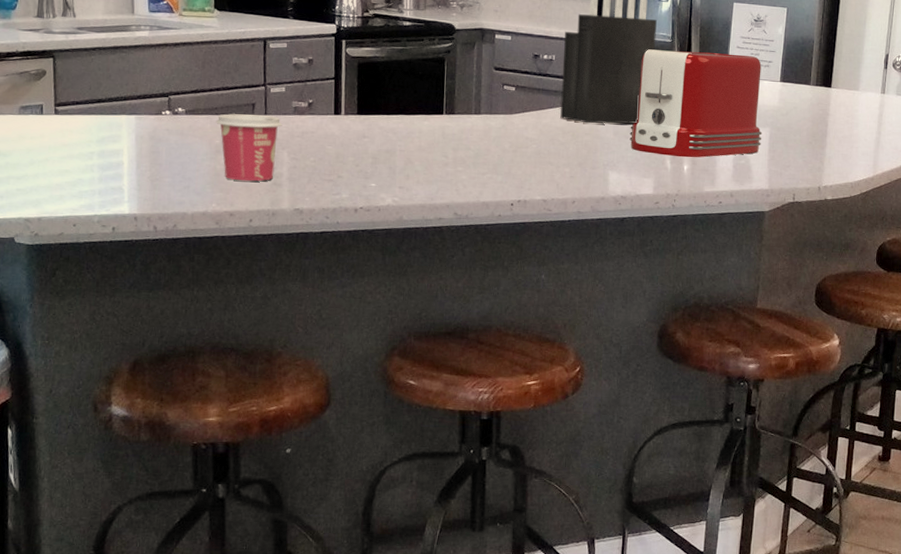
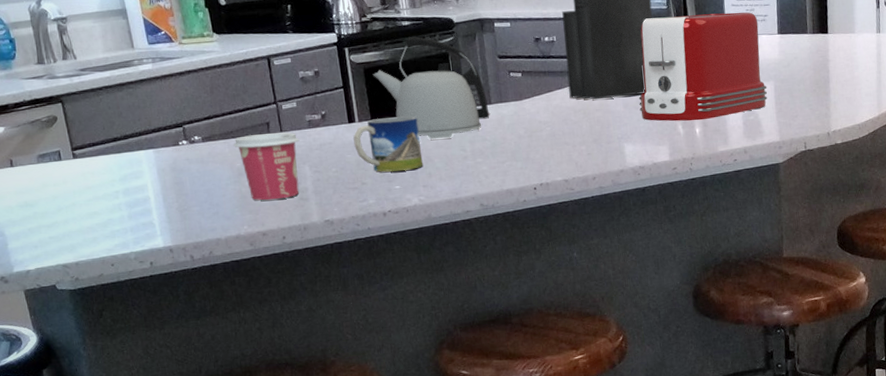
mug: none [336,114,404,169] -> present [353,116,423,172]
kettle: none [366,38,478,143] -> present [372,37,491,140]

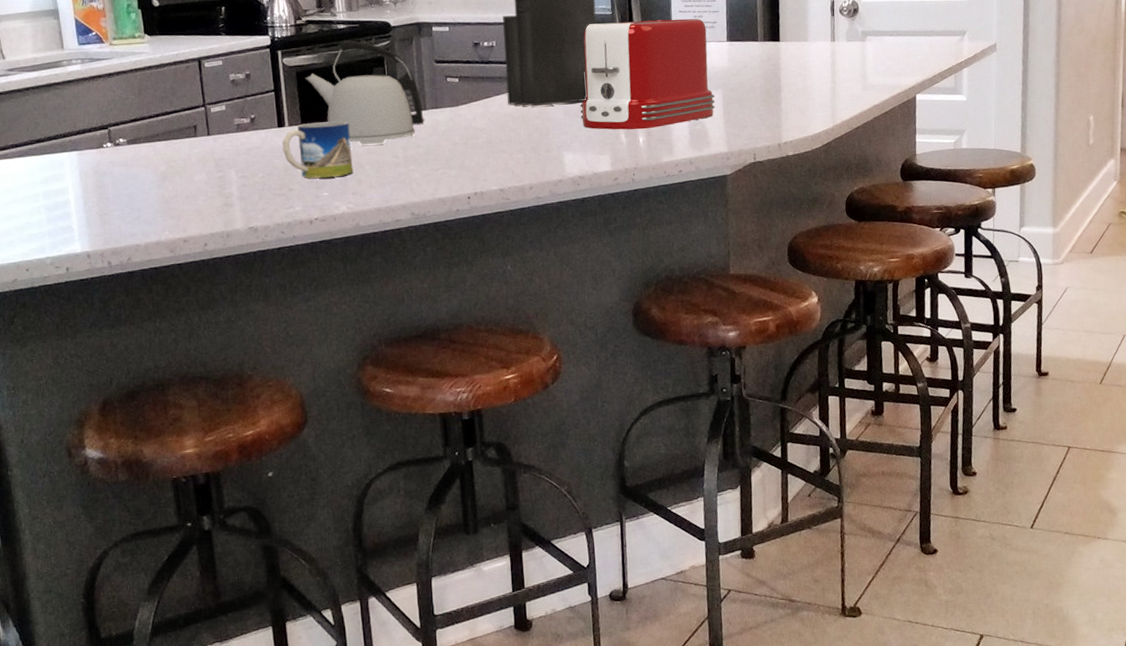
cup: present [233,132,300,200] -> none [158,136,227,206]

